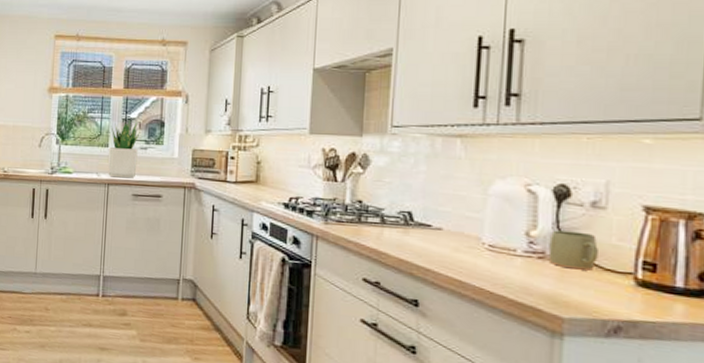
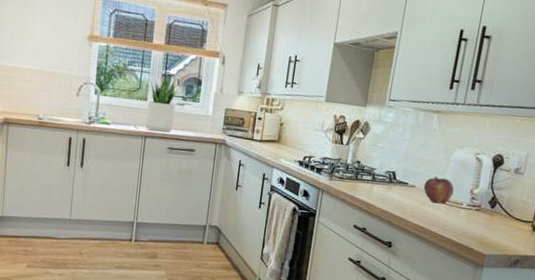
fruit: none [454,216,500,251] -> present [423,177,454,204]
mug: present [548,230,598,271] -> none [482,189,515,220]

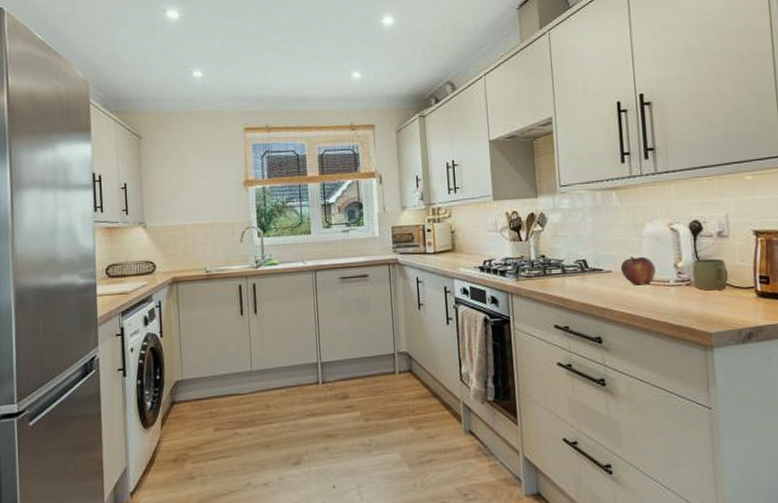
planter: present [145,76,178,132] -> none [311,205,341,263]
mug: none [482,189,515,220] -> present [692,258,728,291]

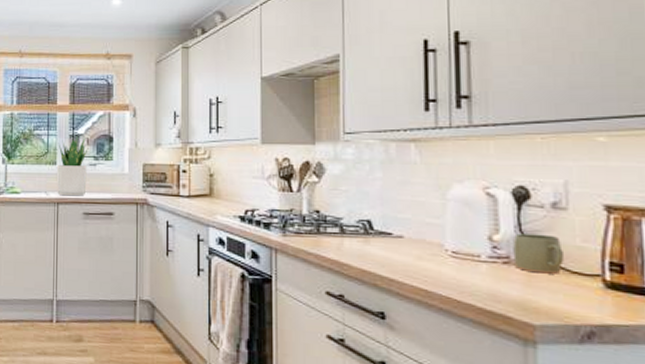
planter: none [311,205,341,263] -> present [56,136,88,196]
fruit: present [620,256,656,286] -> none [415,222,462,258]

